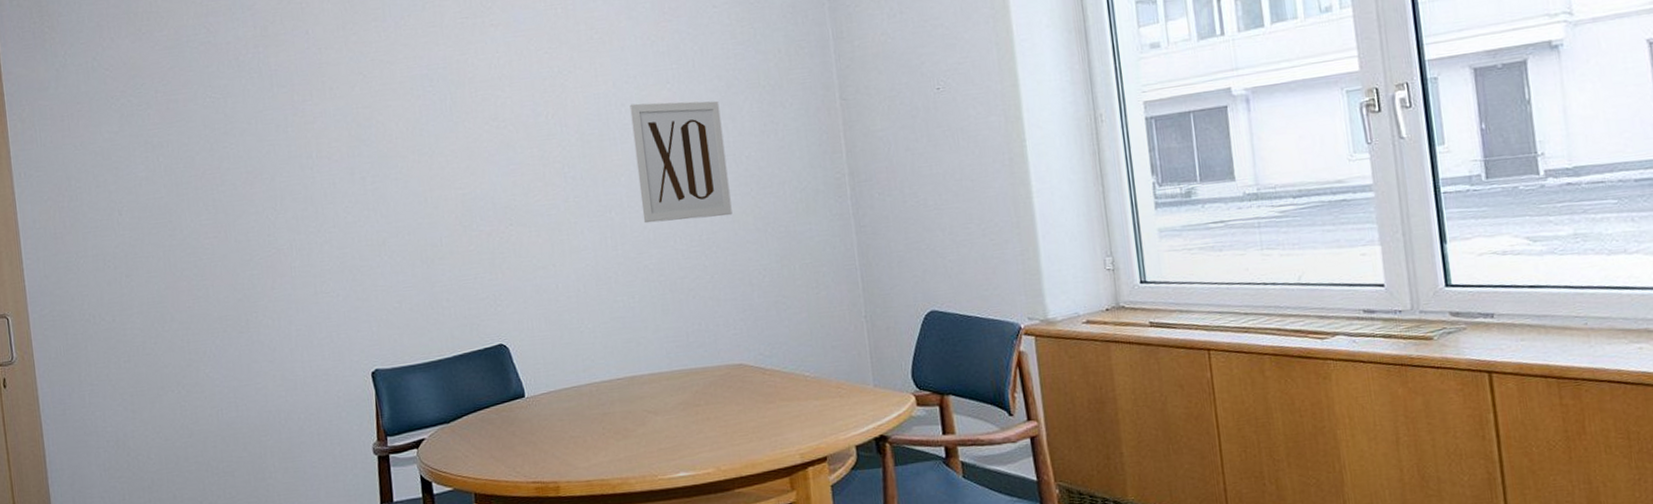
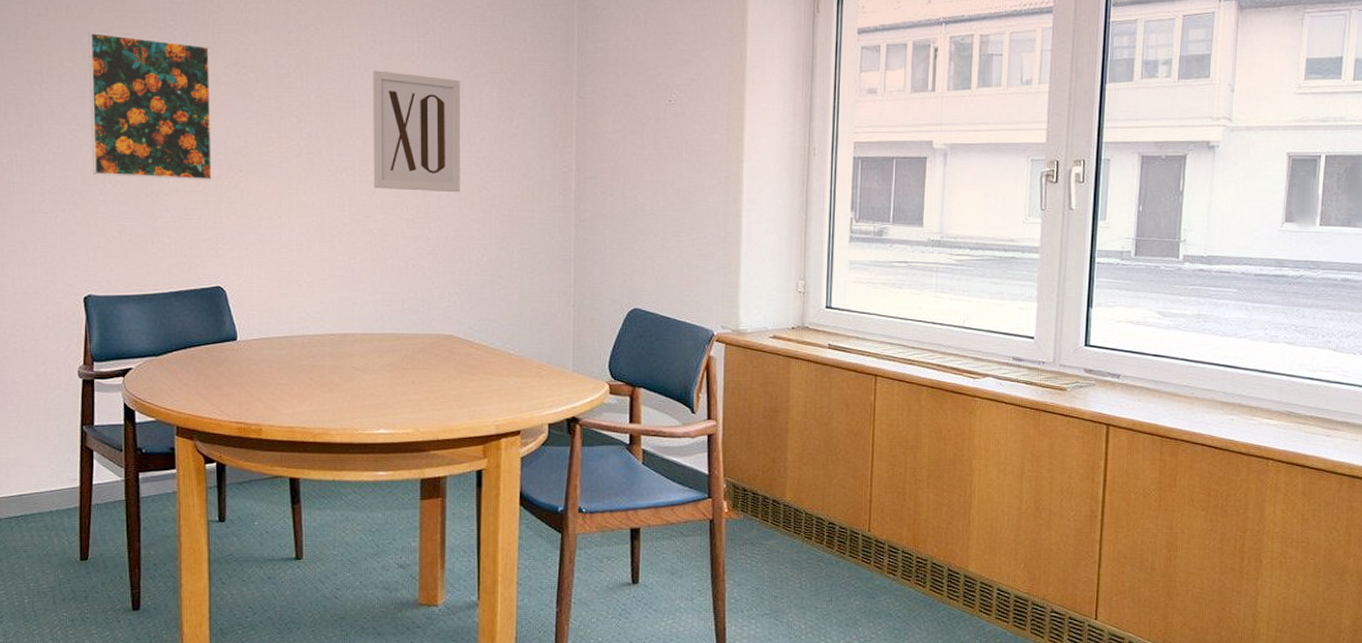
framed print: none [352,106,484,249] -> present [89,32,212,180]

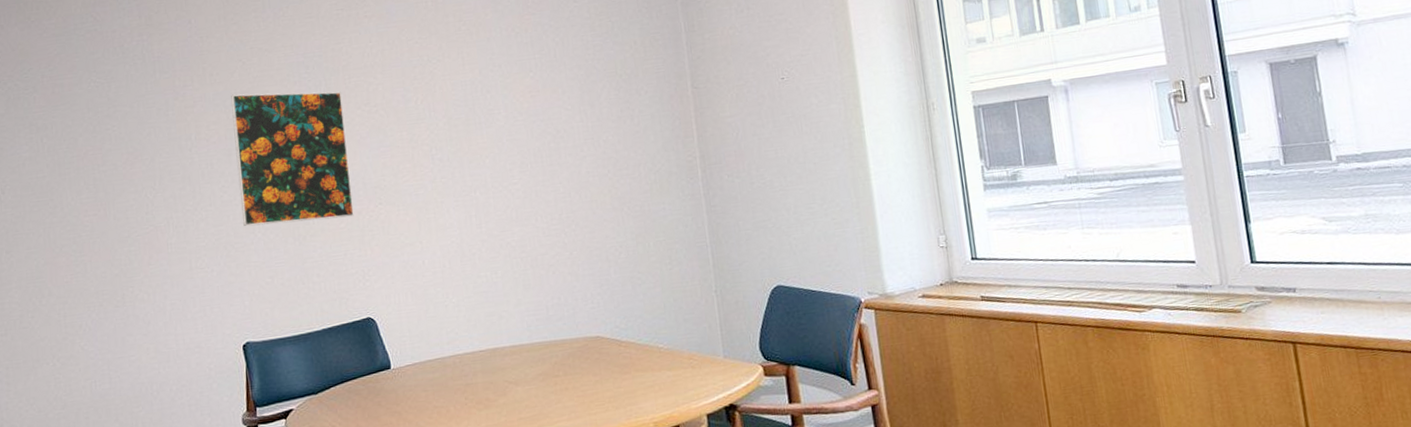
wall art: present [373,70,461,193] -> none [495,88,591,203]

